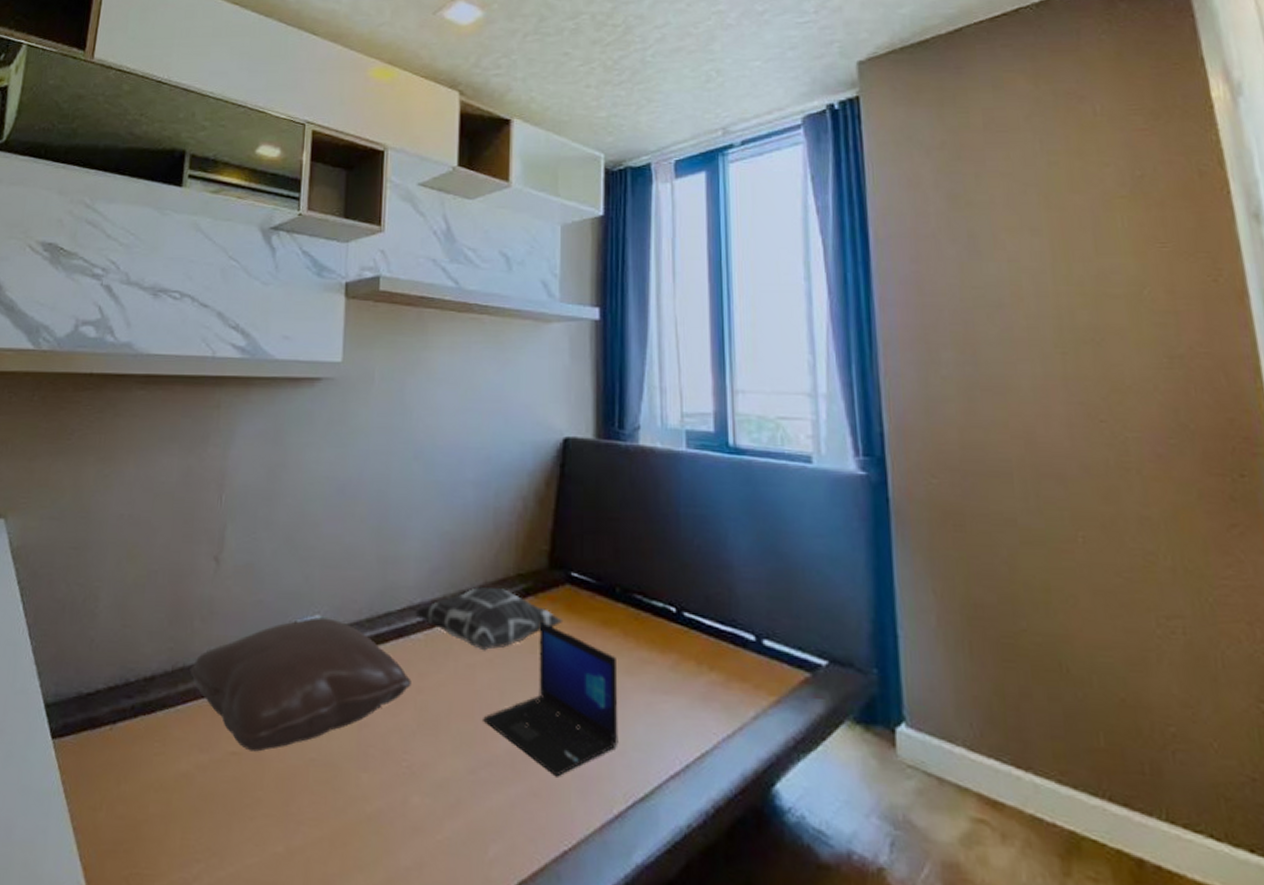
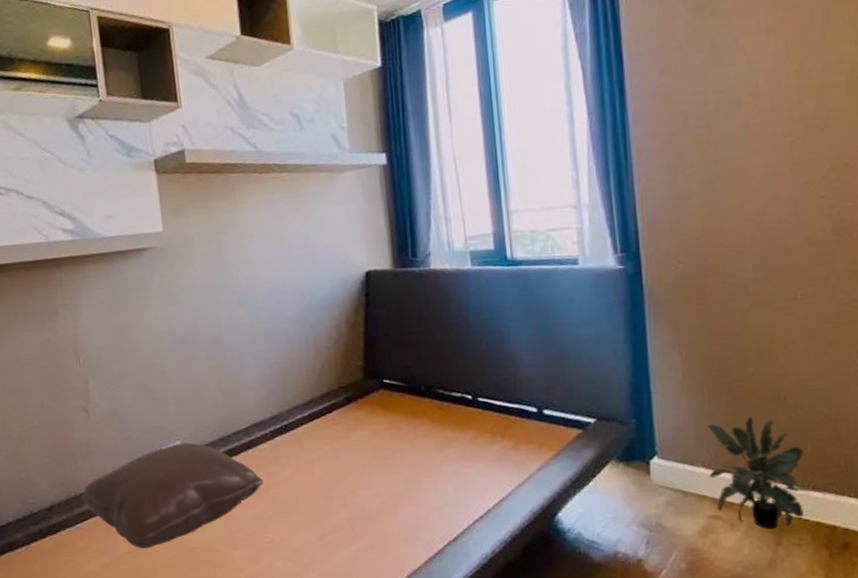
decorative pillow: present [414,587,564,651] -> none [257,400,381,450]
laptop: present [483,621,618,777] -> none [324,420,434,533]
potted plant: none [968,688,1128,852] -> present [707,417,826,530]

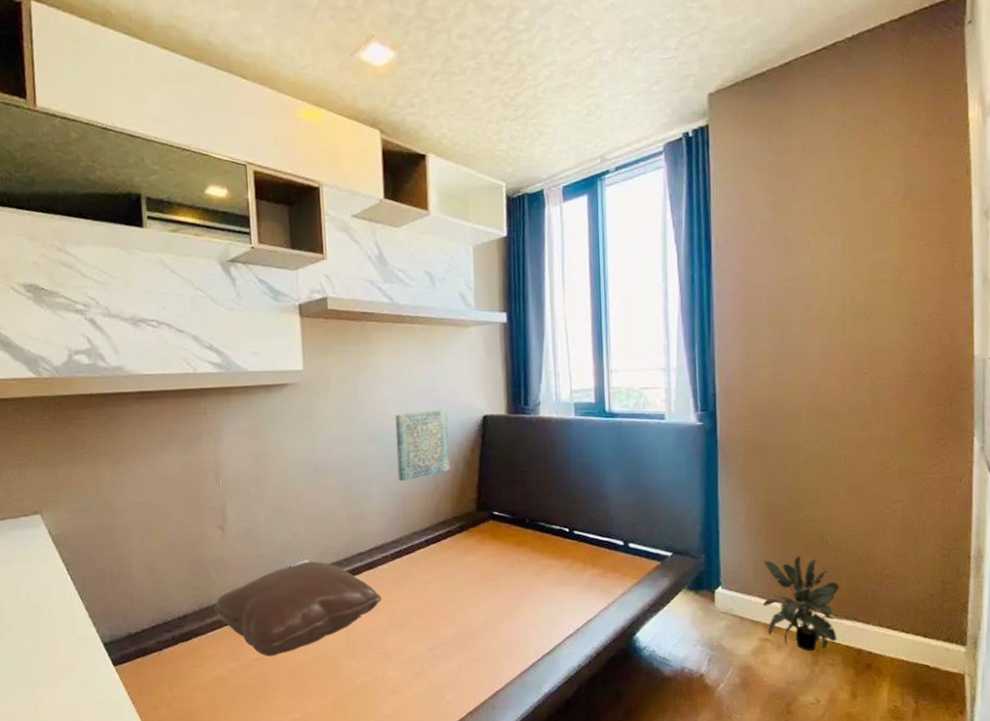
wall art: none [266,267,332,350] -> present [395,410,450,482]

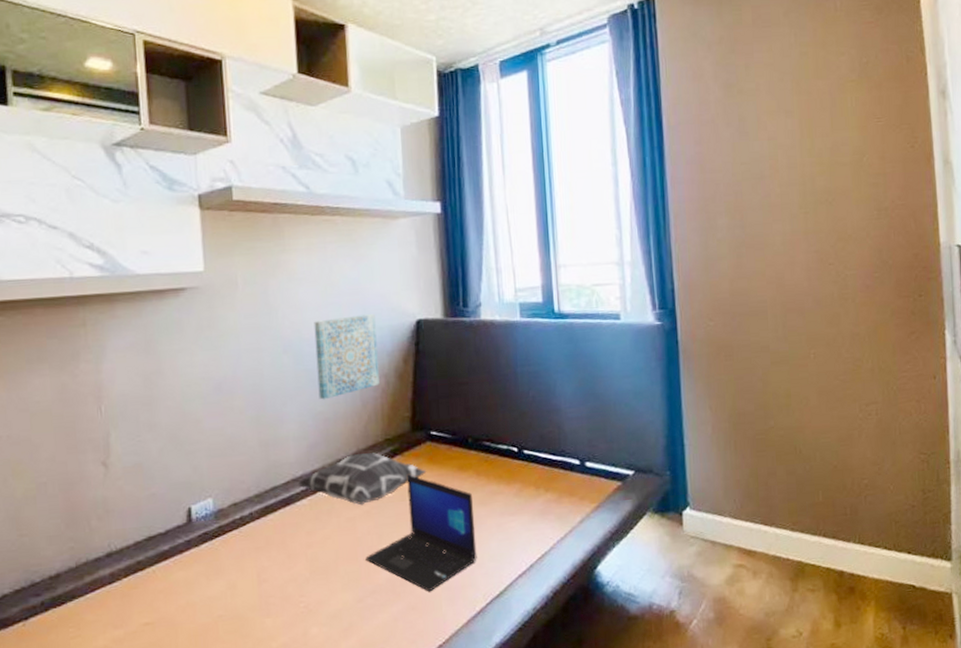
pillow: present [213,561,382,657] -> none [93,499,301,620]
decorative pillow: none [379,528,489,572] -> present [297,453,427,506]
laptop: none [435,547,531,647] -> present [365,474,477,592]
potted plant: present [762,556,855,651] -> none [733,469,835,577]

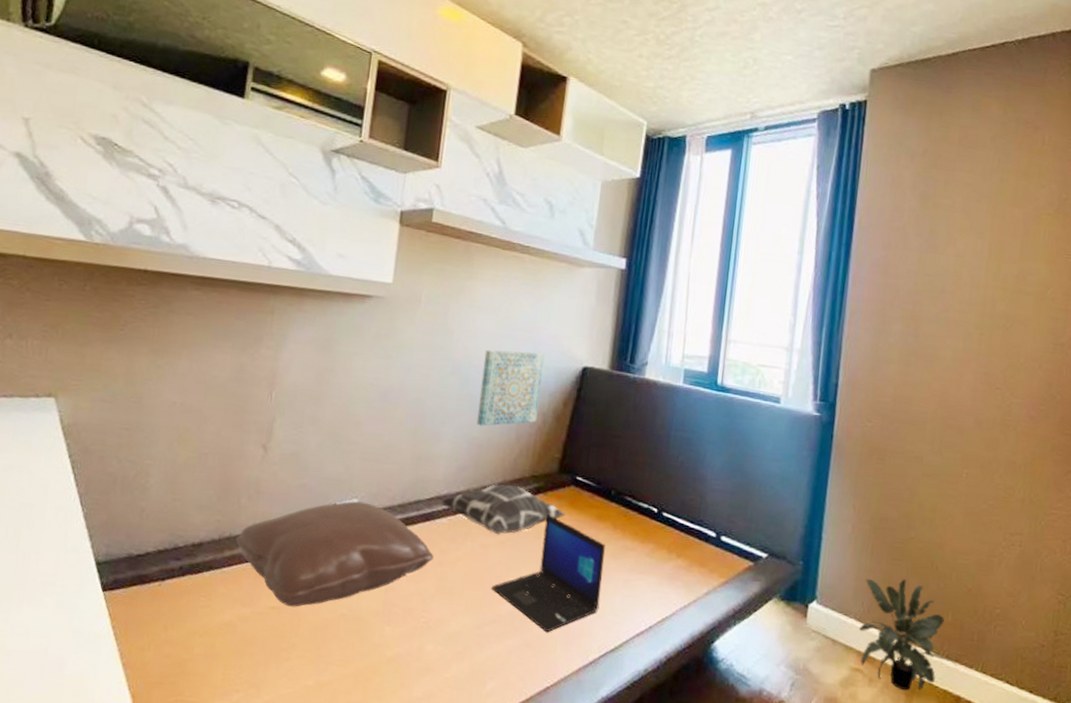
pillow: none [93,499,301,620] -> present [235,501,434,607]
potted plant: none [733,469,835,577] -> present [858,579,957,691]

